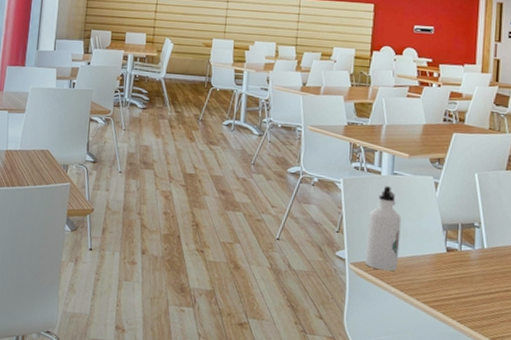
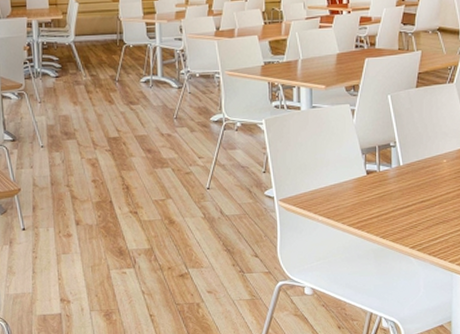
water bottle: present [365,186,402,271] -> none [292,120,323,202]

